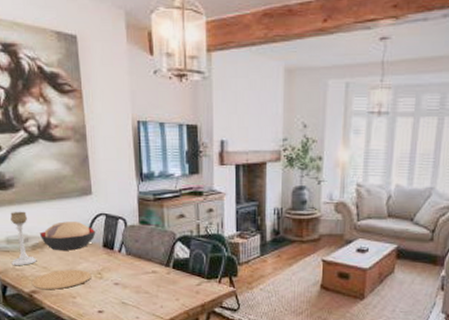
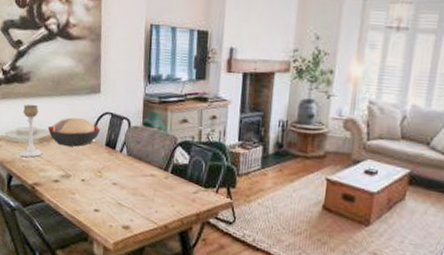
plate: present [31,269,92,290] -> none [35,165,92,184]

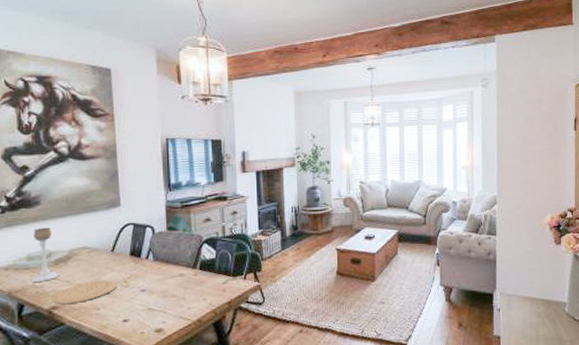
plate: none [35,165,92,184] -> present [52,280,117,304]
decorative bowl: present [47,117,101,147] -> none [63,233,123,263]

